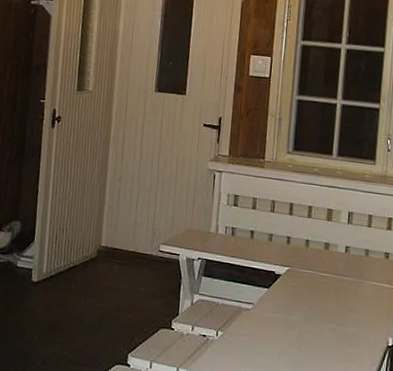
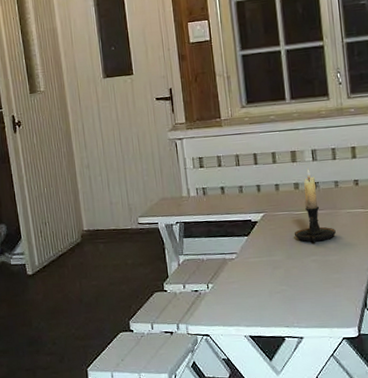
candle holder: none [315,230,358,310] -> present [294,168,336,243]

